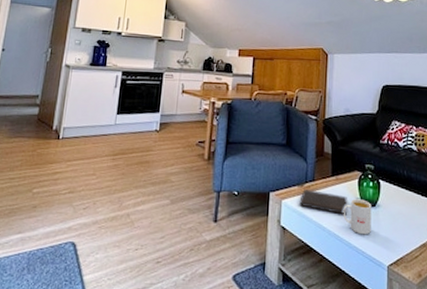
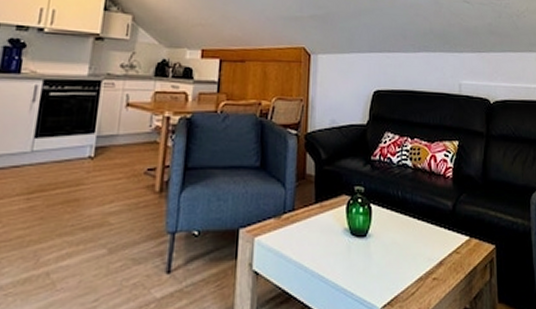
hardcover book: present [299,189,348,215] -> none [276,222,335,251]
mug: present [343,199,372,235] -> none [328,229,362,273]

